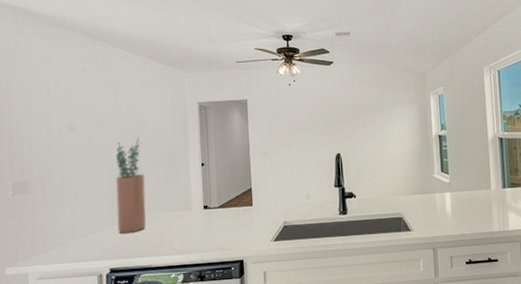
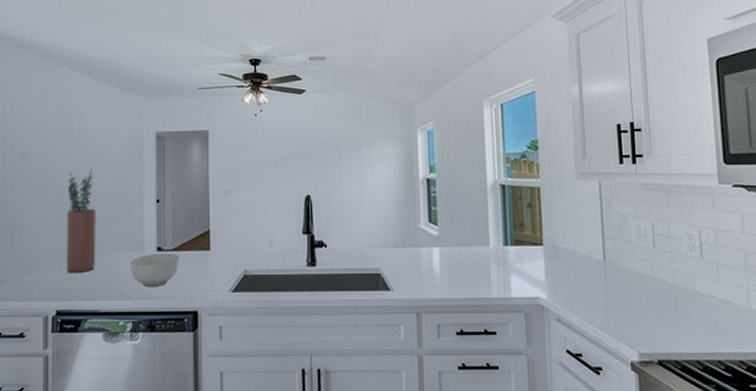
bowl: none [179,211,225,242] -> present [130,253,179,288]

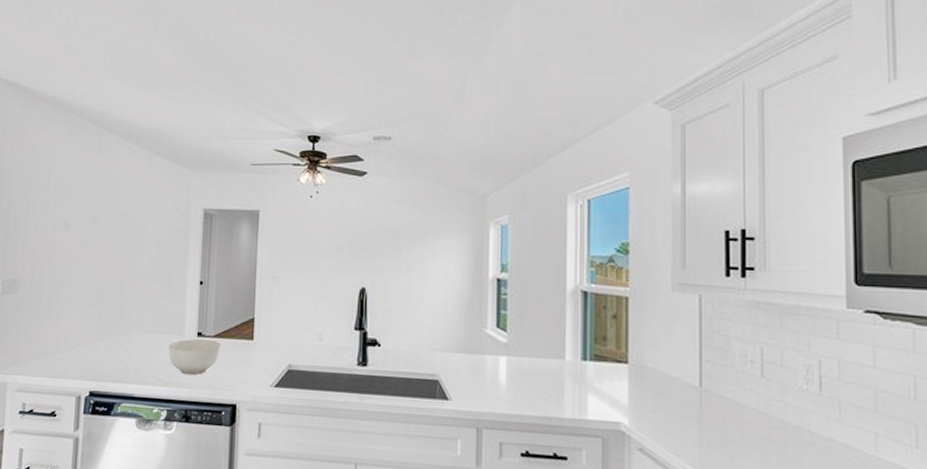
vase: present [66,168,96,273] -> none [102,243,137,353]

